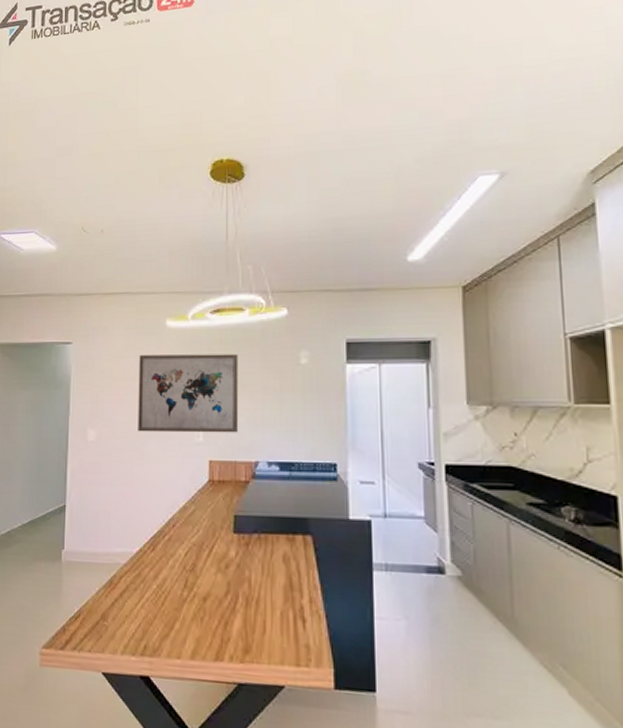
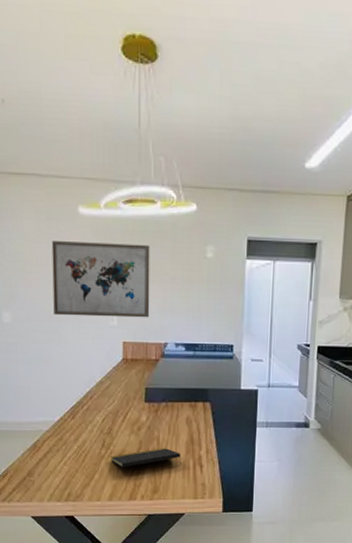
notepad: none [194,592,279,617] -> present [111,448,182,468]

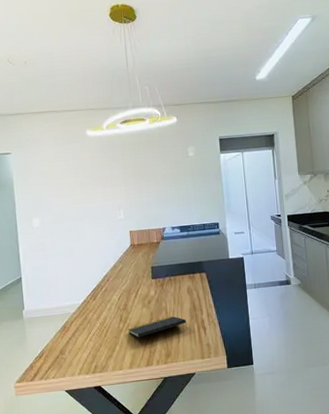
wall art: present [51,241,150,318] -> none [67,152,149,217]

